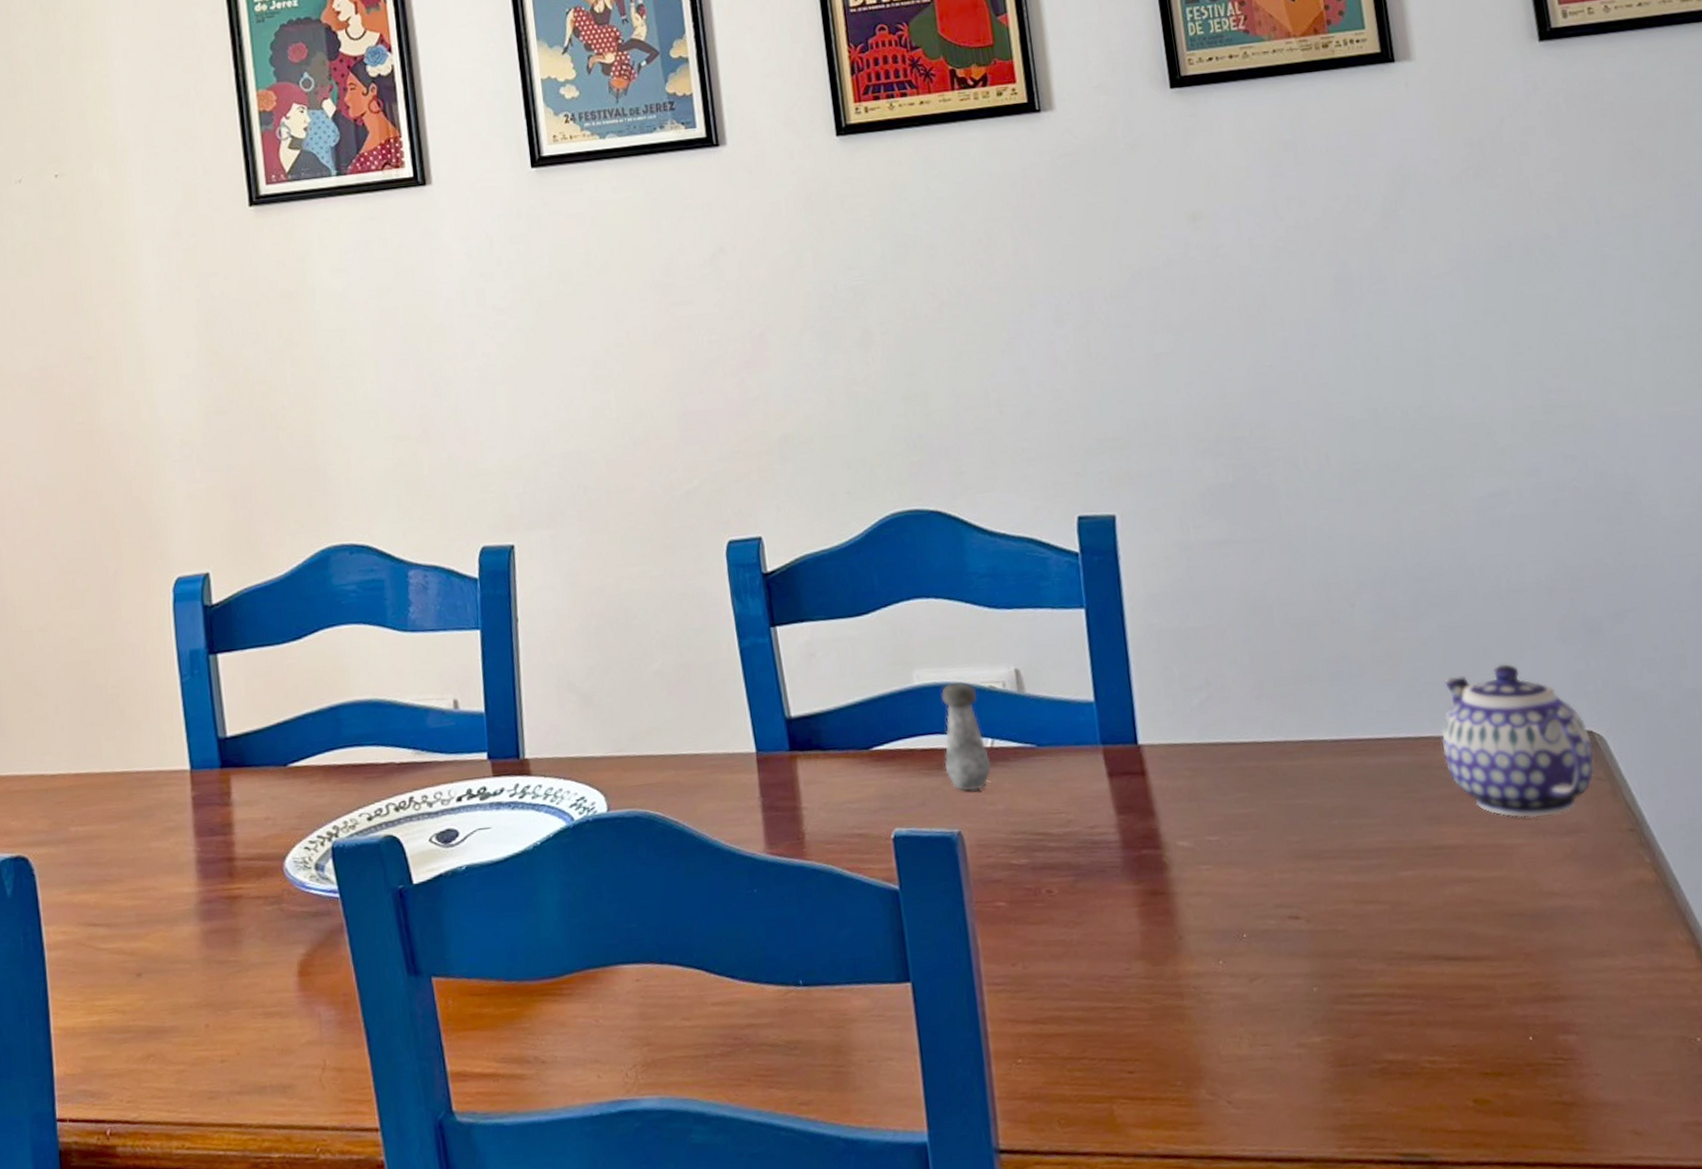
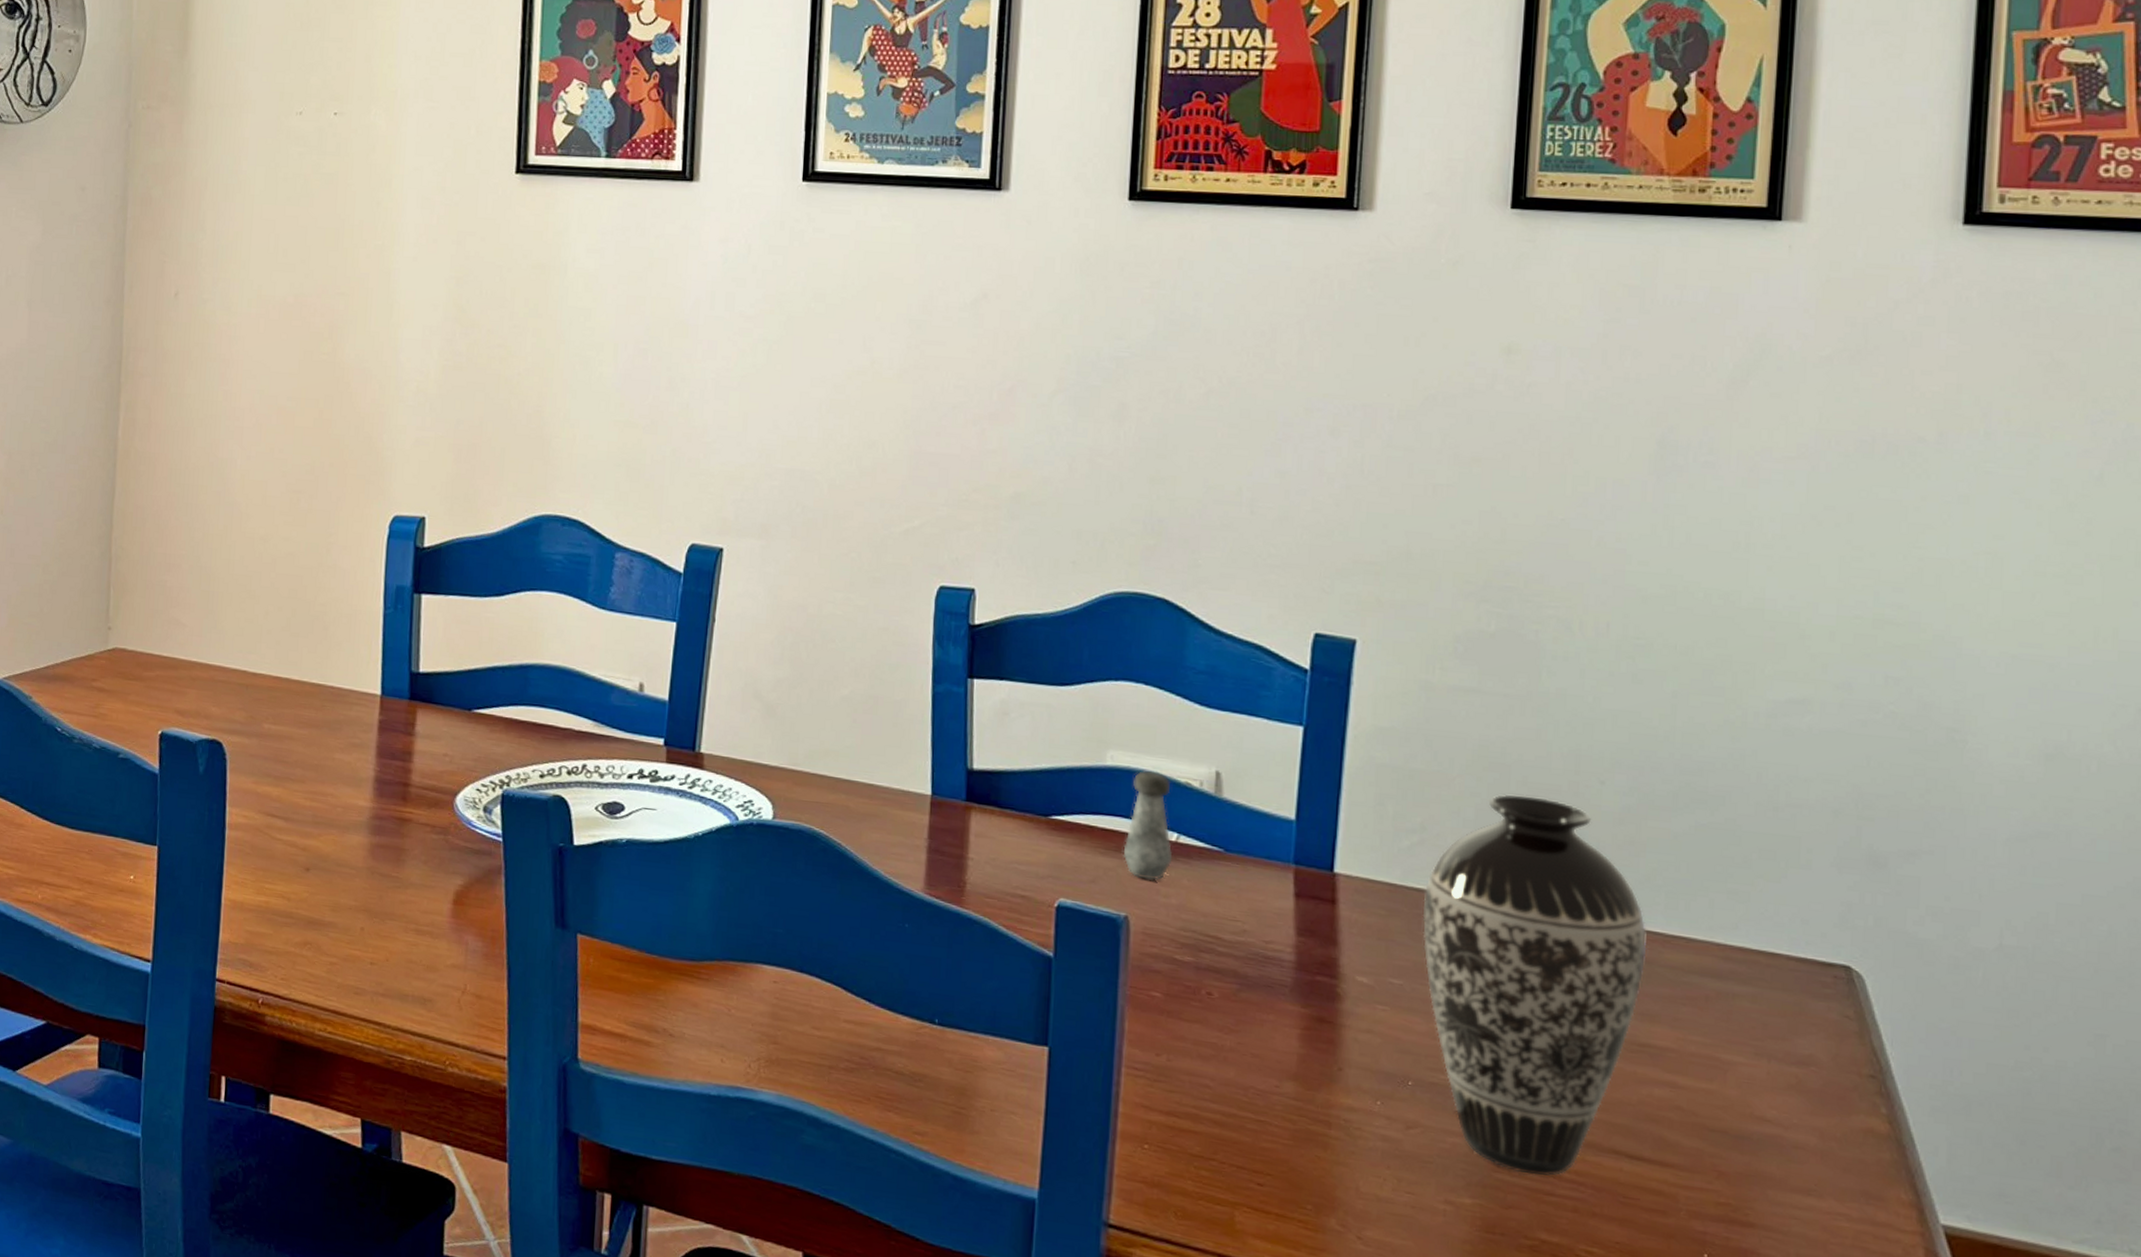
decorative vase: none [1221,631,1425,1000] -> present [1422,794,1647,1177]
teapot: present [1441,664,1595,818] -> none [1672,877,1848,1043]

